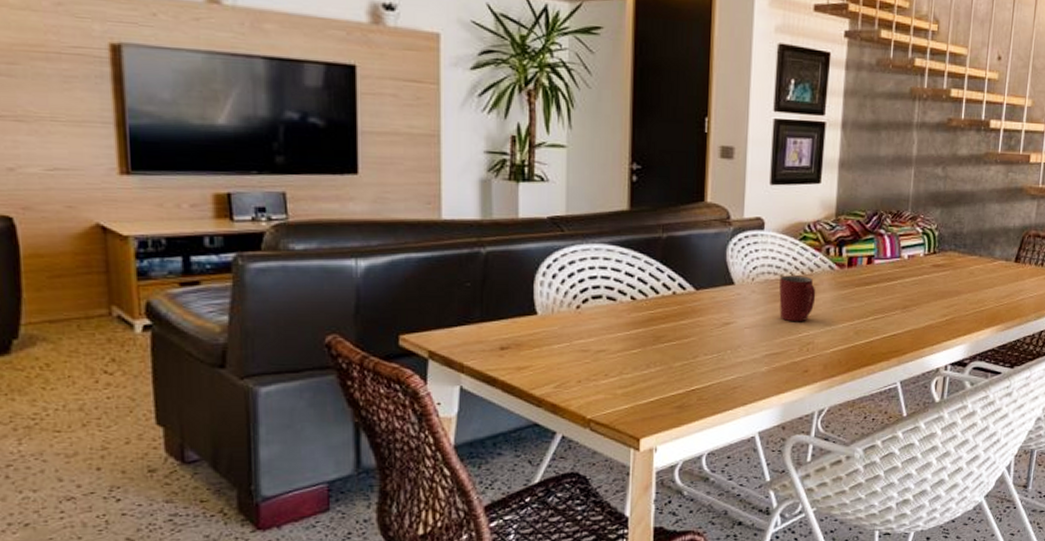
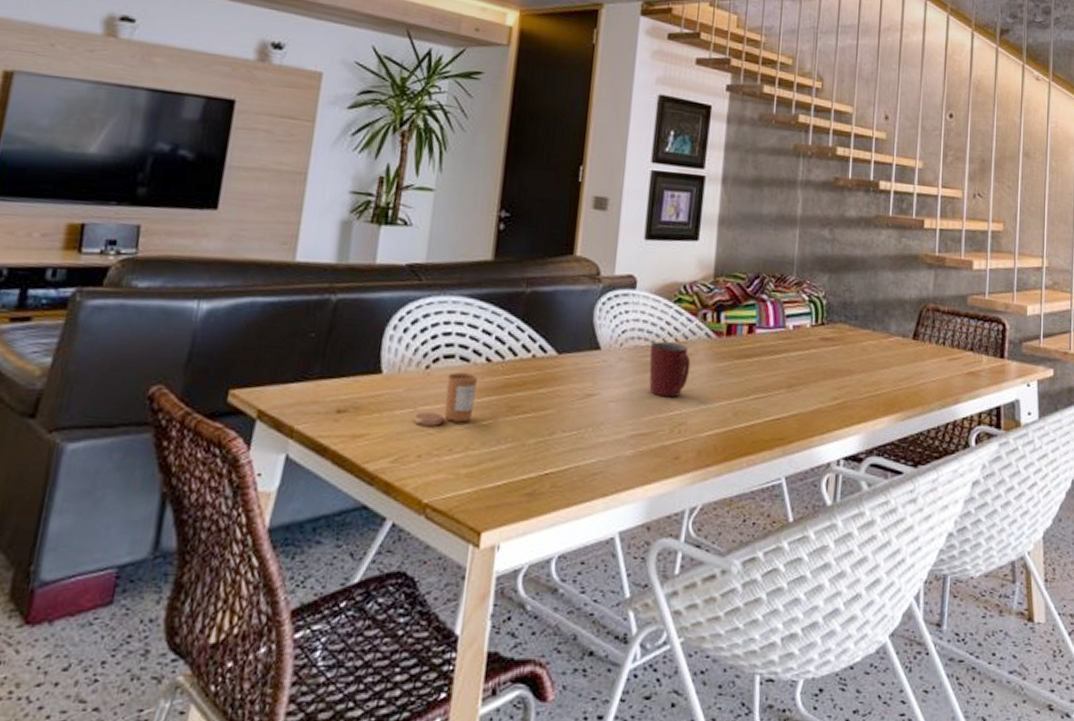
candle: none [569,311,624,356] -> present [412,372,477,426]

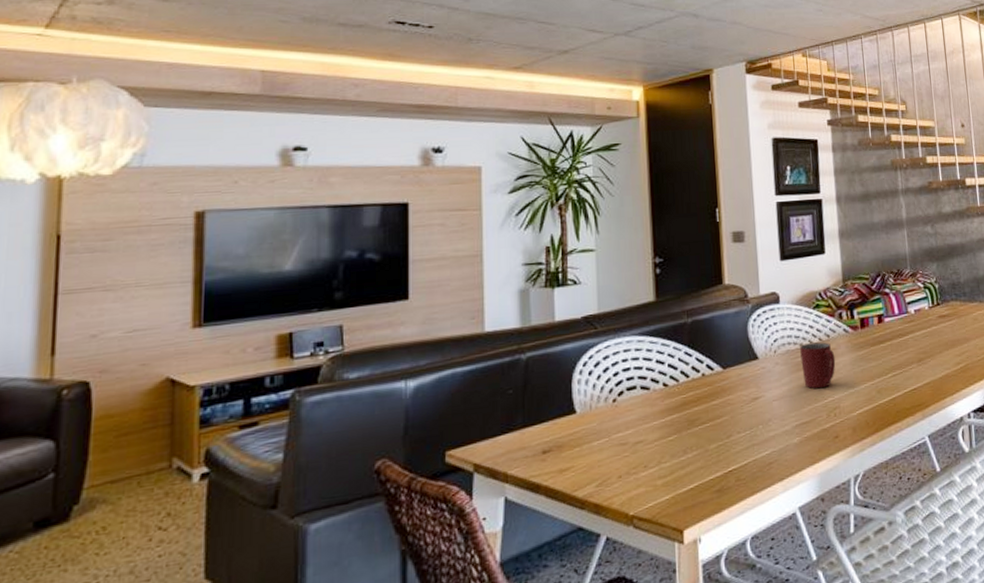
candle: present [412,372,477,426] -> none [609,399,660,451]

